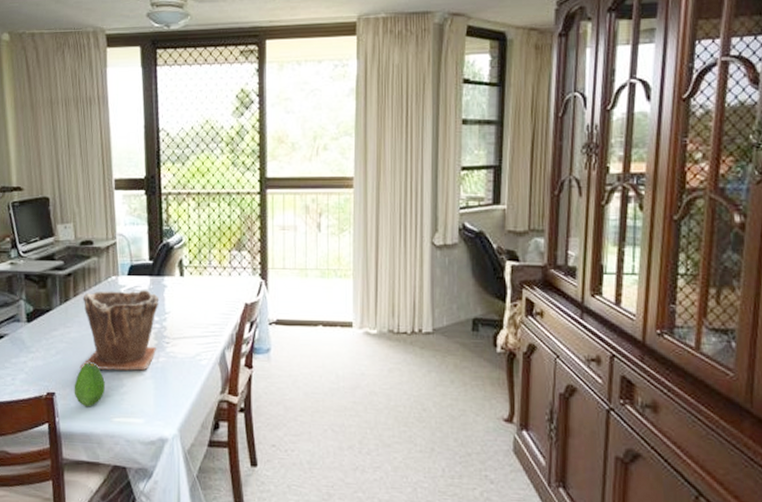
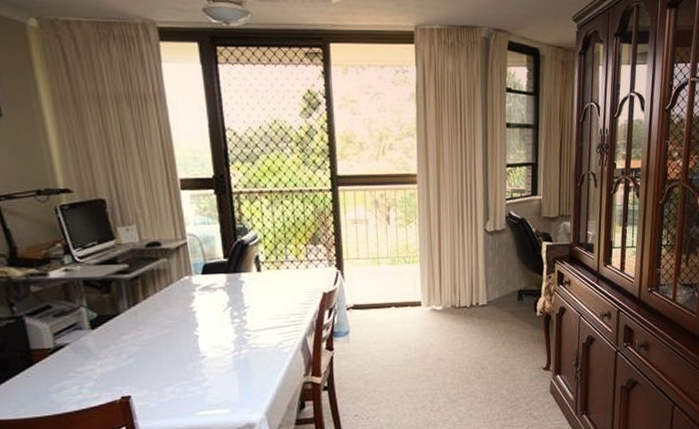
fruit: present [74,362,105,407] -> none [151,362,186,406]
plant pot: present [79,290,160,371] -> none [153,287,238,369]

